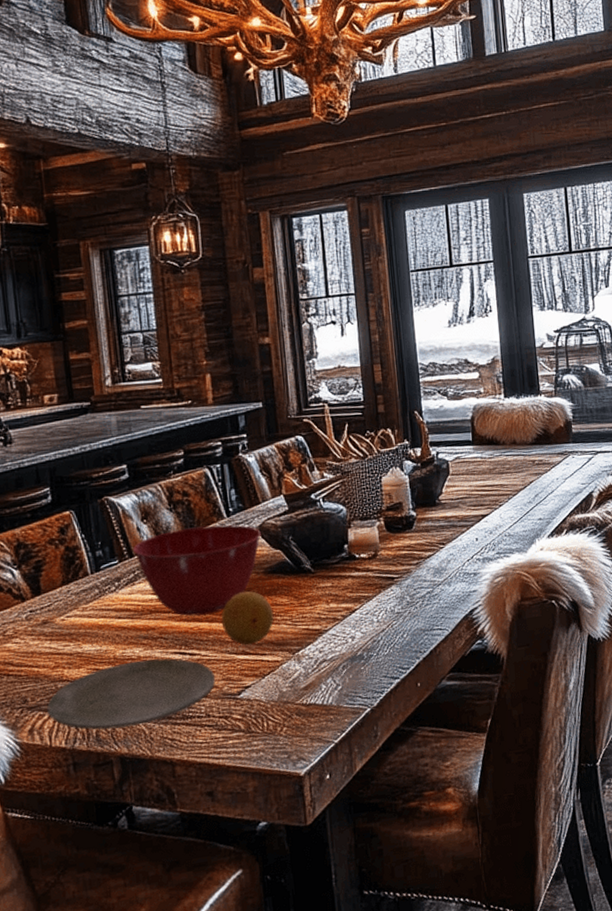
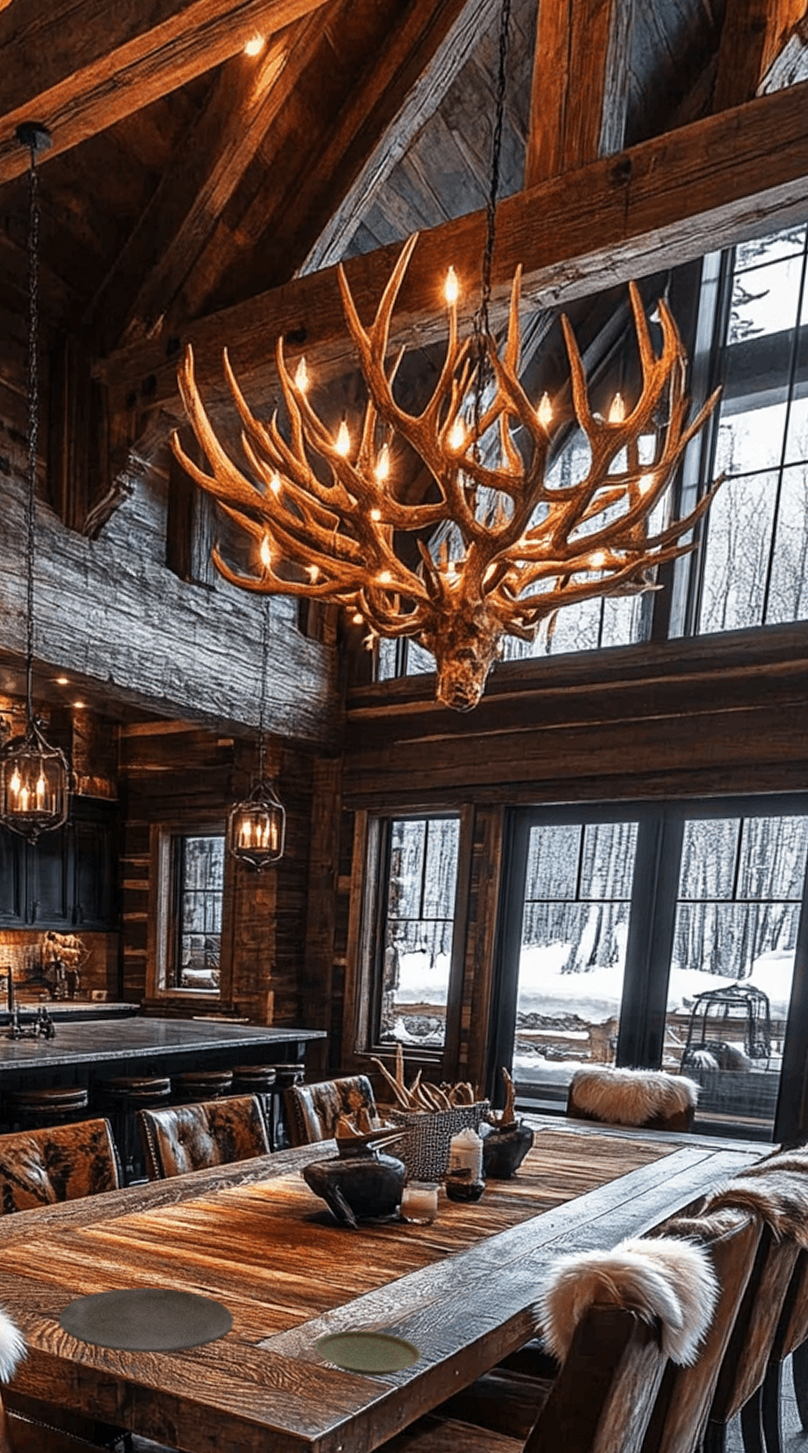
mixing bowl: present [133,524,261,616] -> none [166,1157,305,1253]
fruit: present [221,591,274,646] -> none [249,1235,307,1294]
plate: none [291,661,387,705] -> present [315,1329,423,1377]

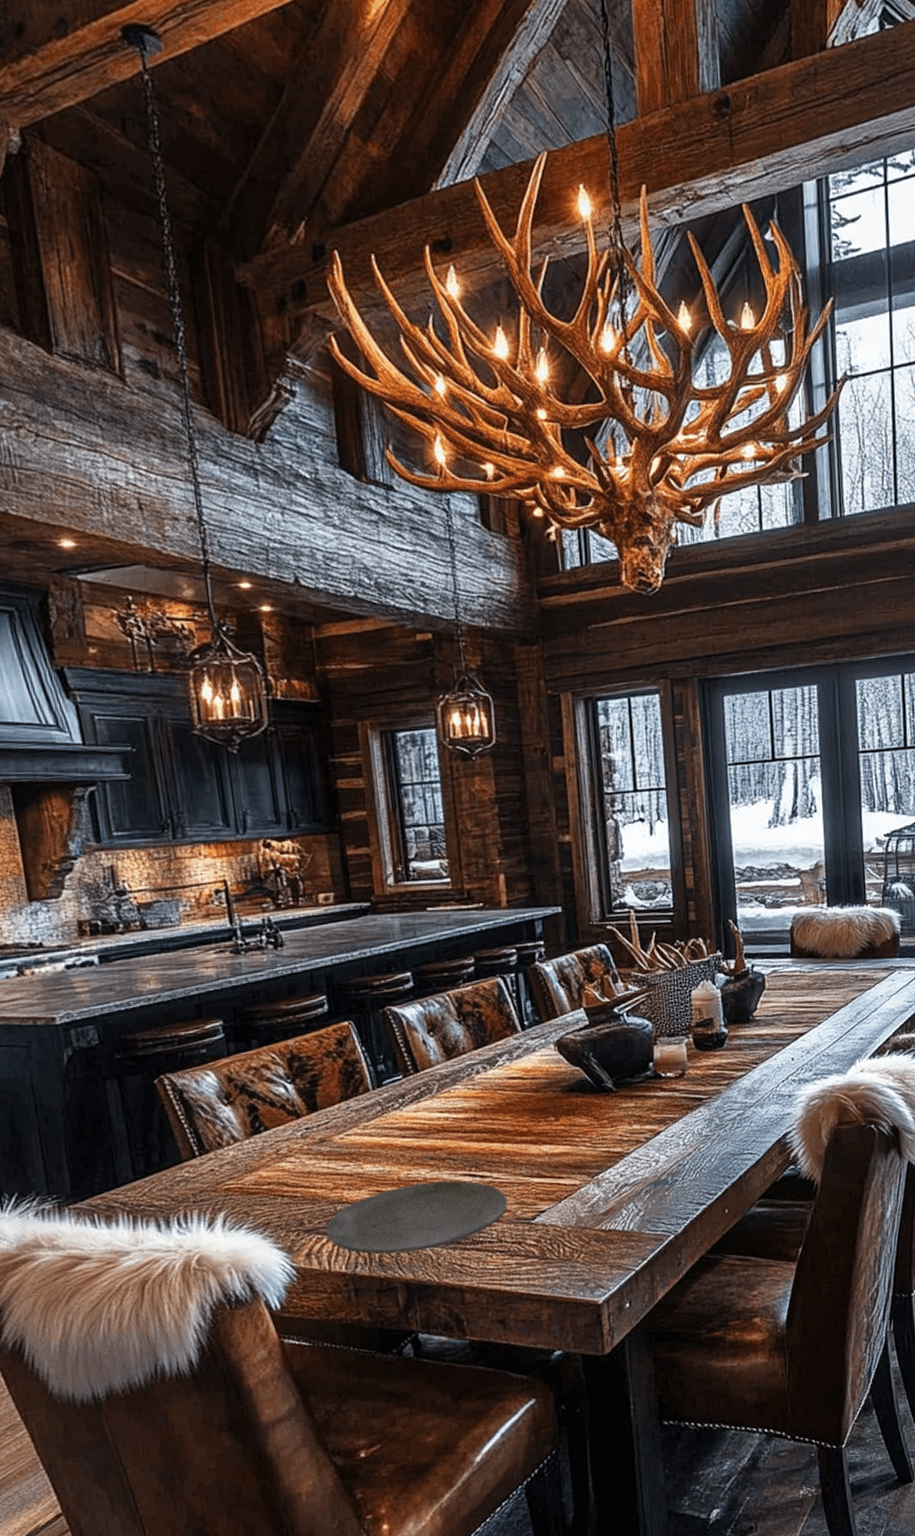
plate: present [315,1329,423,1377] -> none [590,1185,693,1232]

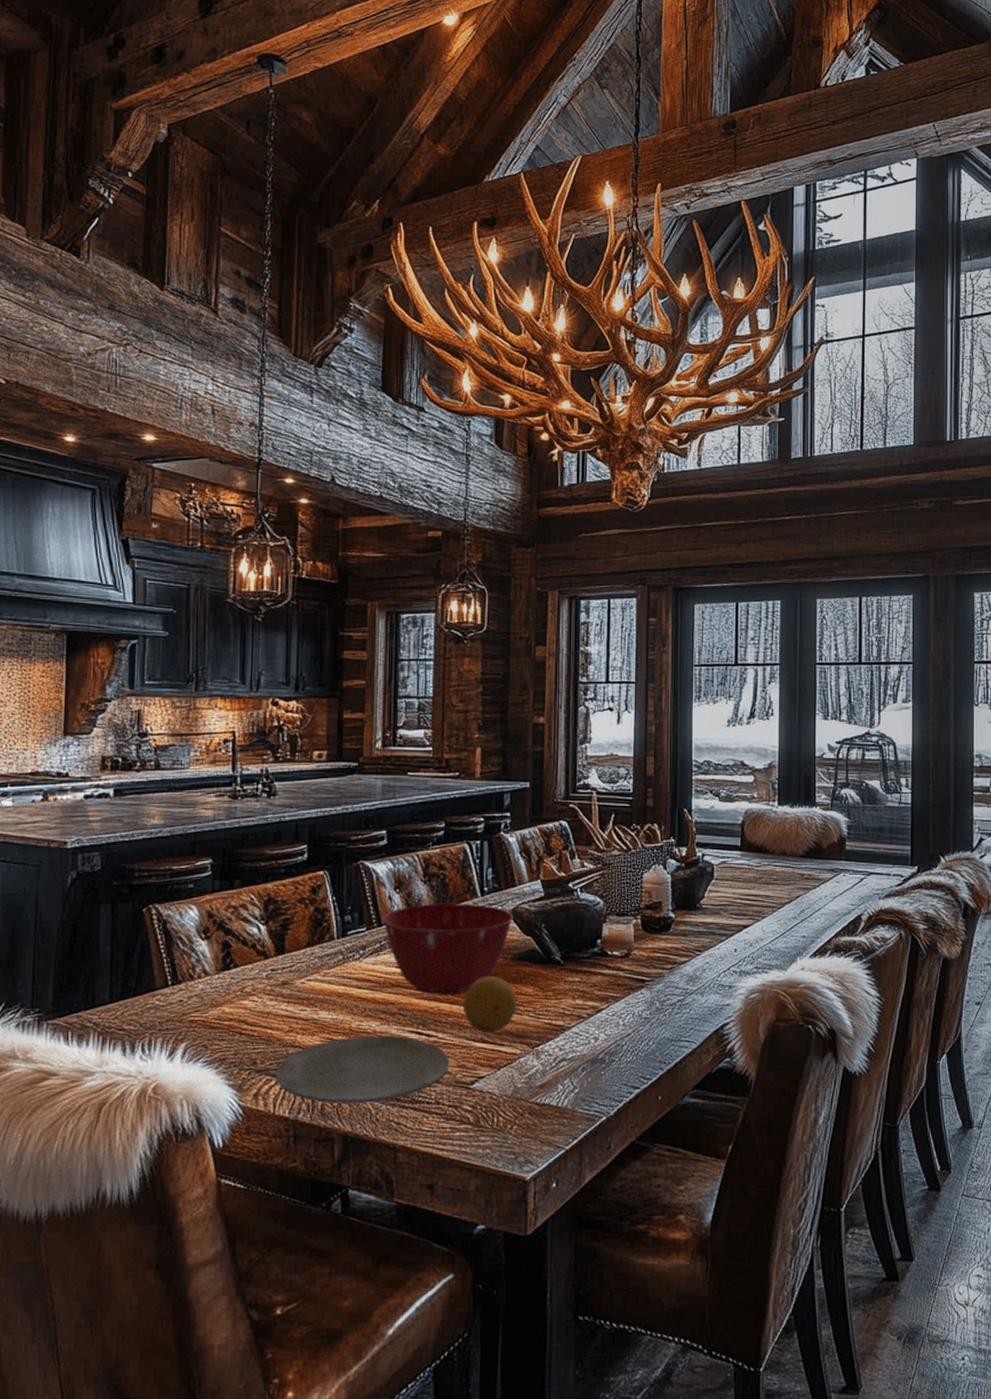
mixing bowl: none [419,1039,559,1136] -> present [382,903,514,995]
fruit: none [514,1110,572,1168] -> present [463,975,517,1033]

